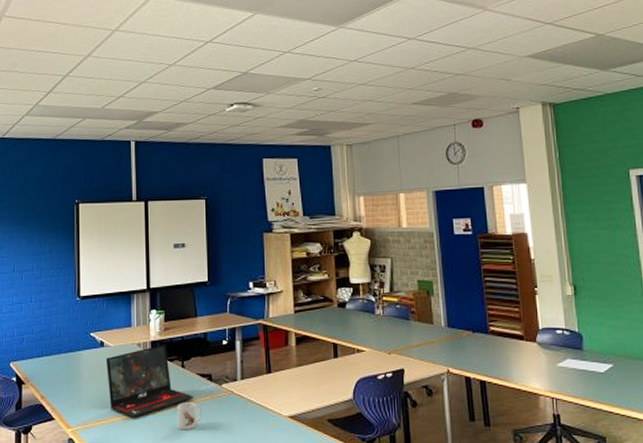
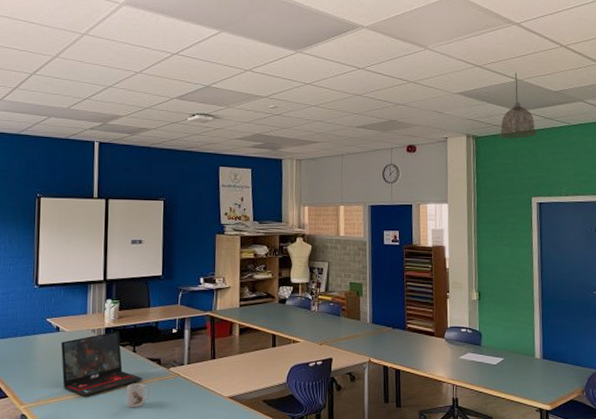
pendant lamp: none [581,26,628,104] -> present [499,72,537,139]

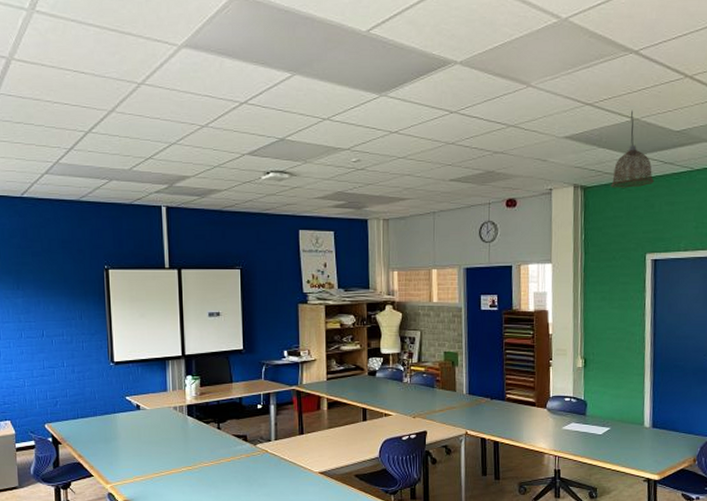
laptop: present [60,331,144,397] -> none [142,408,230,474]
mug: present [126,383,150,408] -> none [213,460,238,485]

